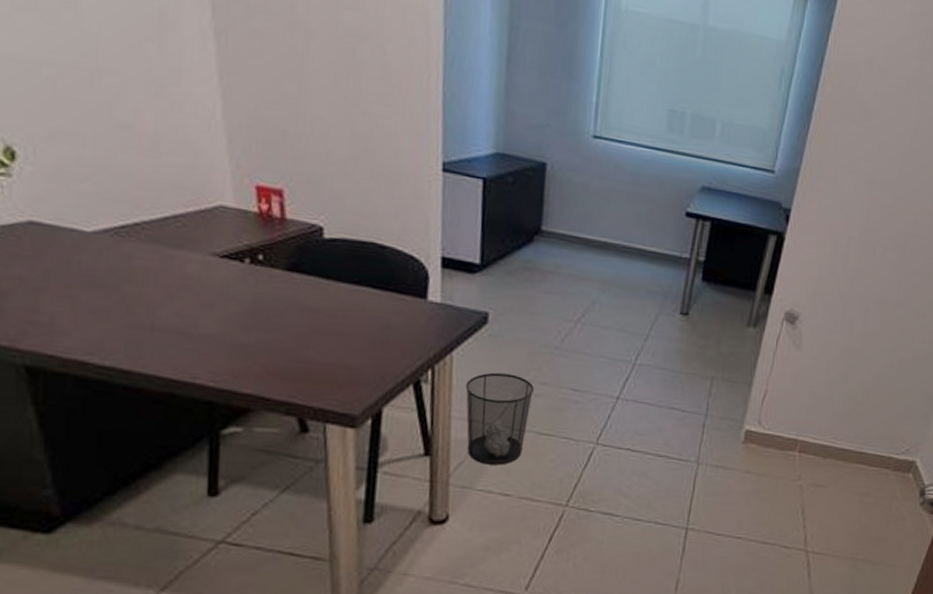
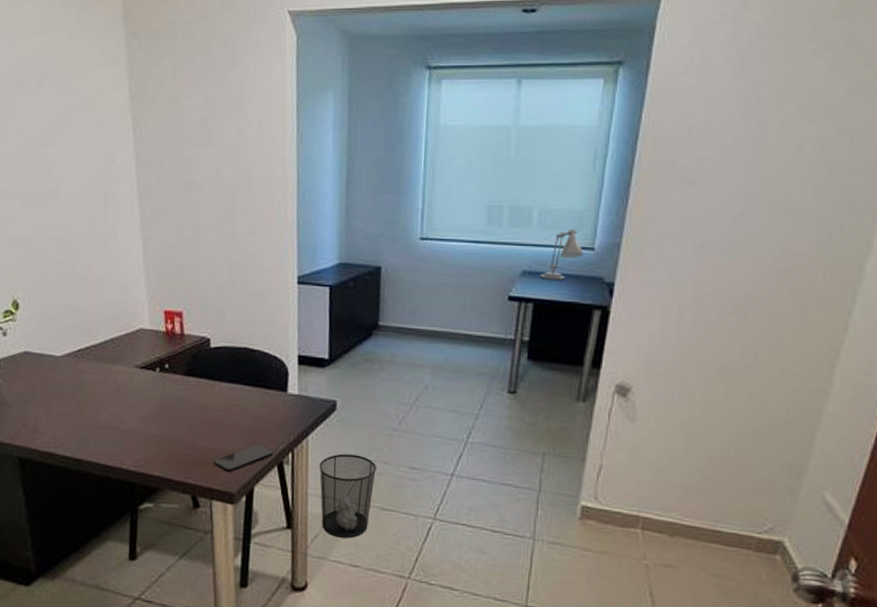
smartphone: none [327,359,408,390] -> present [213,444,274,472]
desk lamp: none [719,148,764,202] -> present [539,230,584,281]

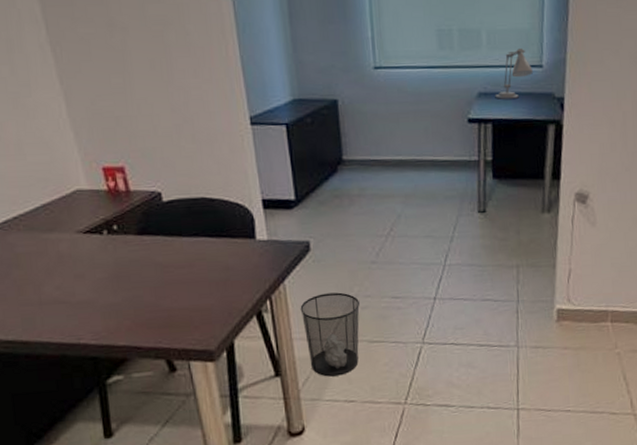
smartphone: present [213,444,274,472] -> none [184,296,250,329]

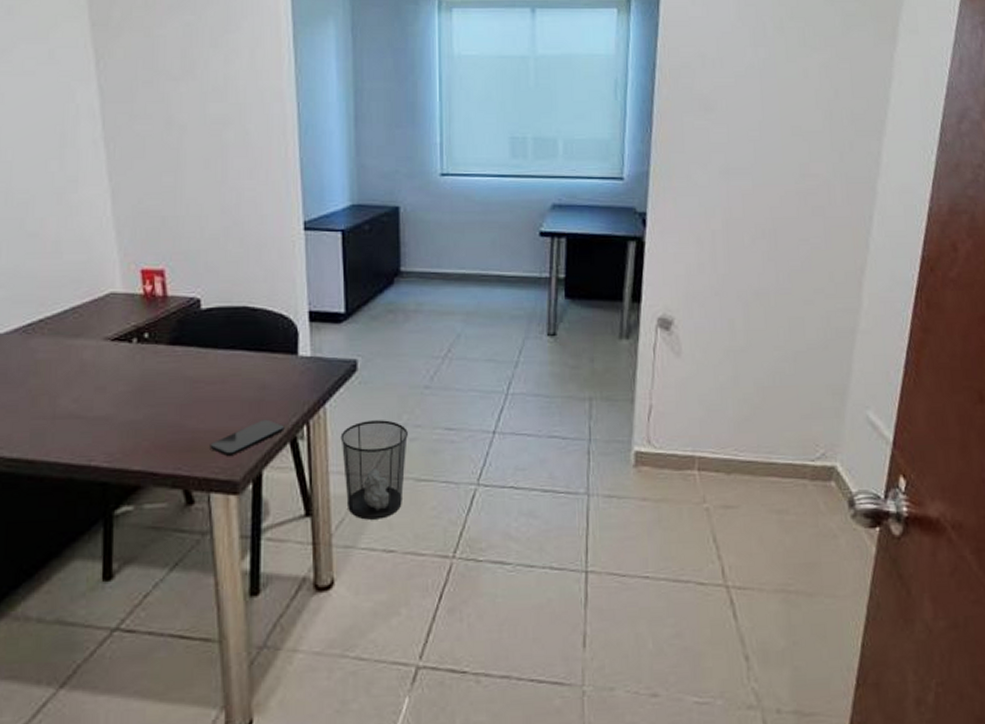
smartphone: none [184,296,250,329] -> present [210,419,285,456]
desk lamp: present [495,49,534,100] -> none [570,160,614,213]

